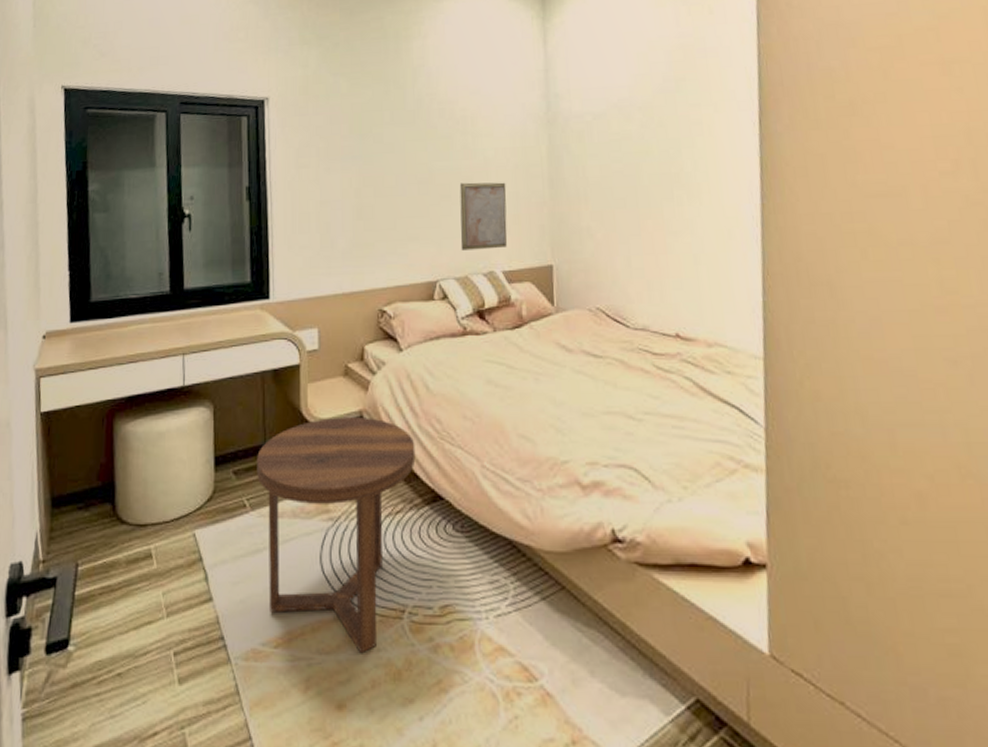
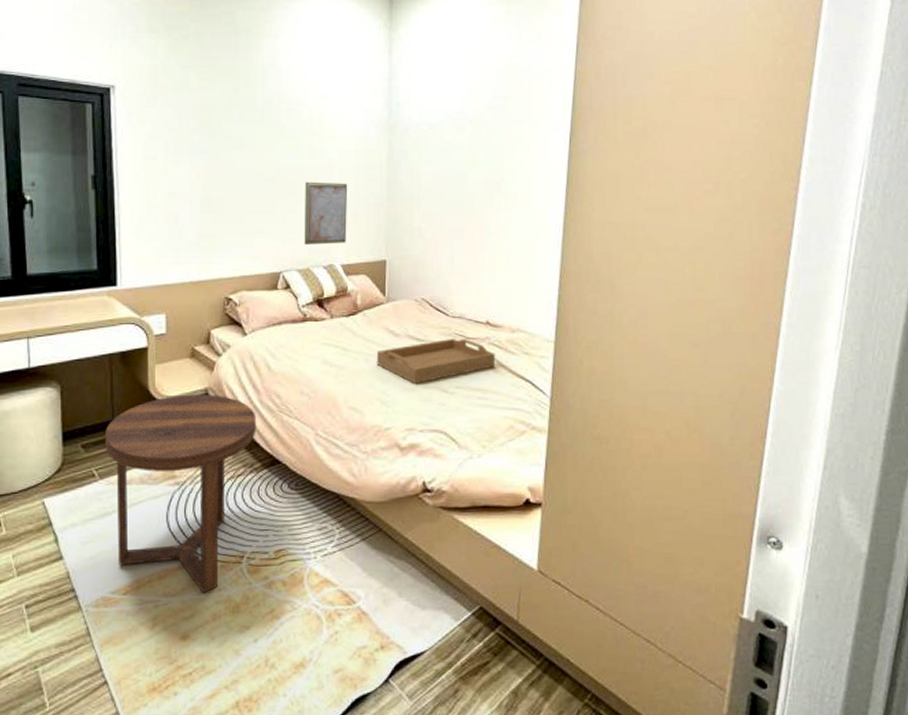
serving tray: none [547,353,691,409] -> present [376,338,496,385]

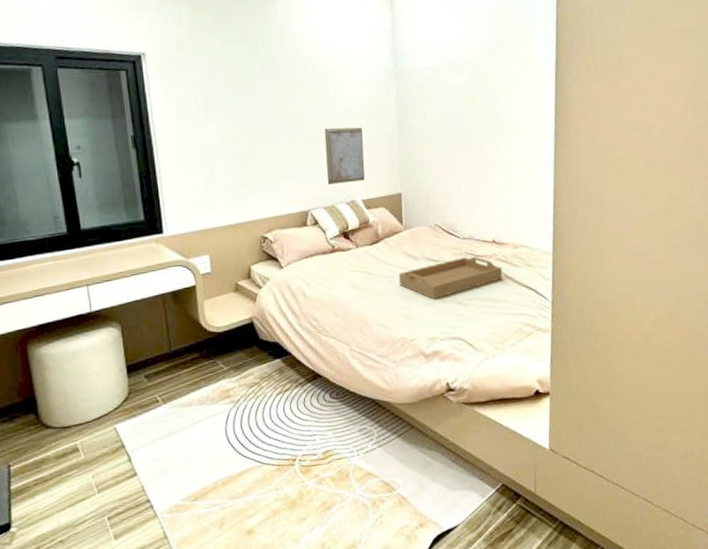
side table: present [105,394,257,594] -> none [164,322,299,494]

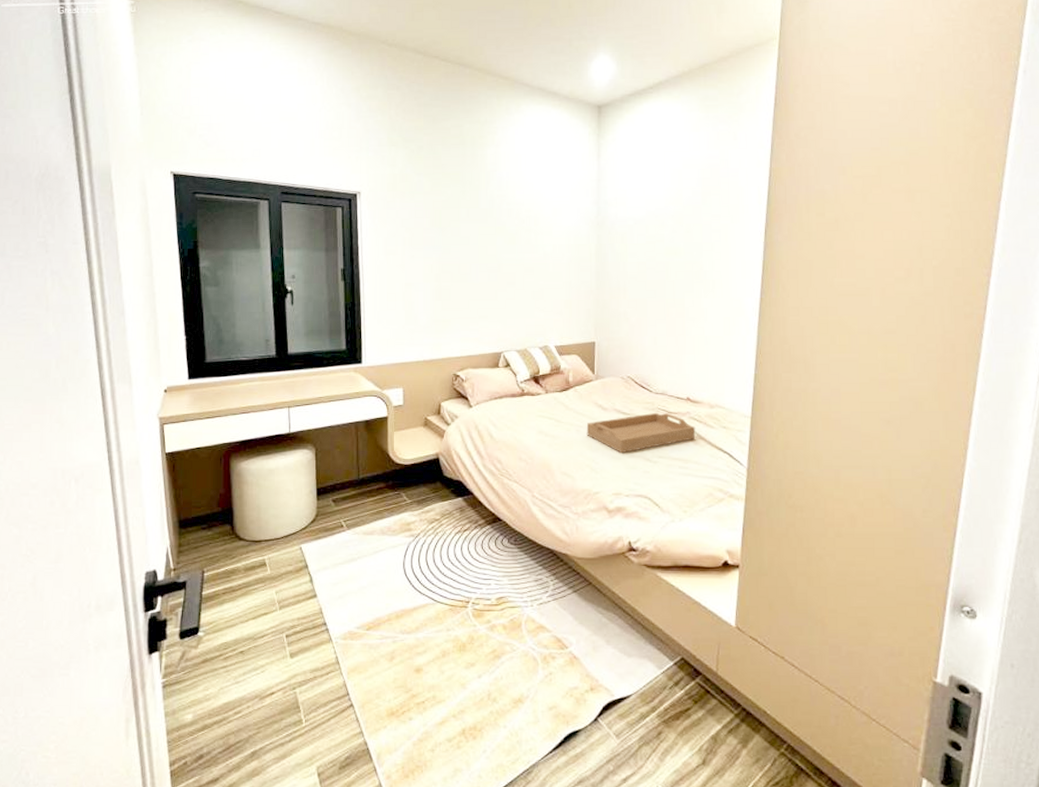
wall art: present [324,127,365,185] -> none [522,272,561,328]

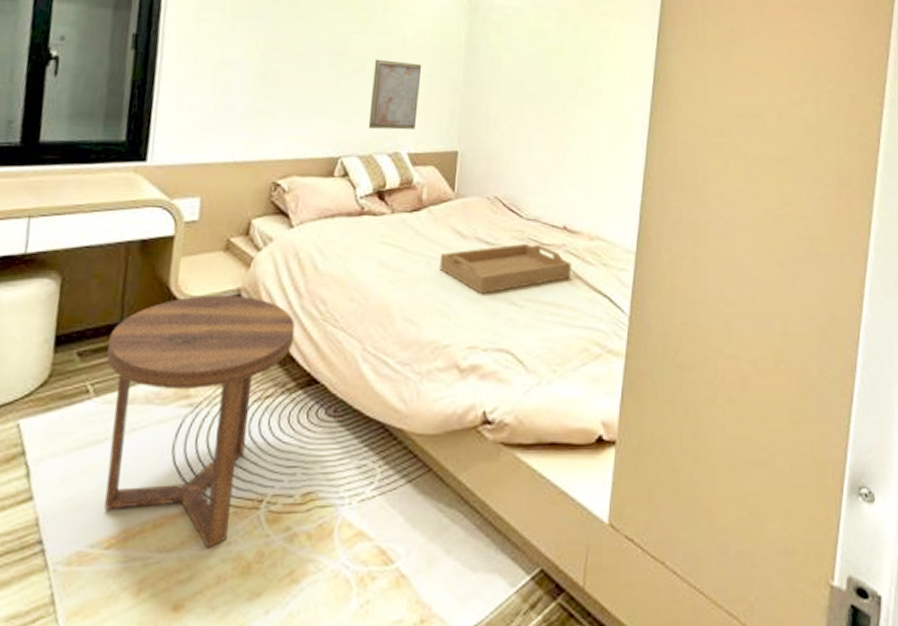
side table: none [352,458,481,633] -> present [104,294,296,549]
wall art: none [522,272,561,328] -> present [368,59,422,130]

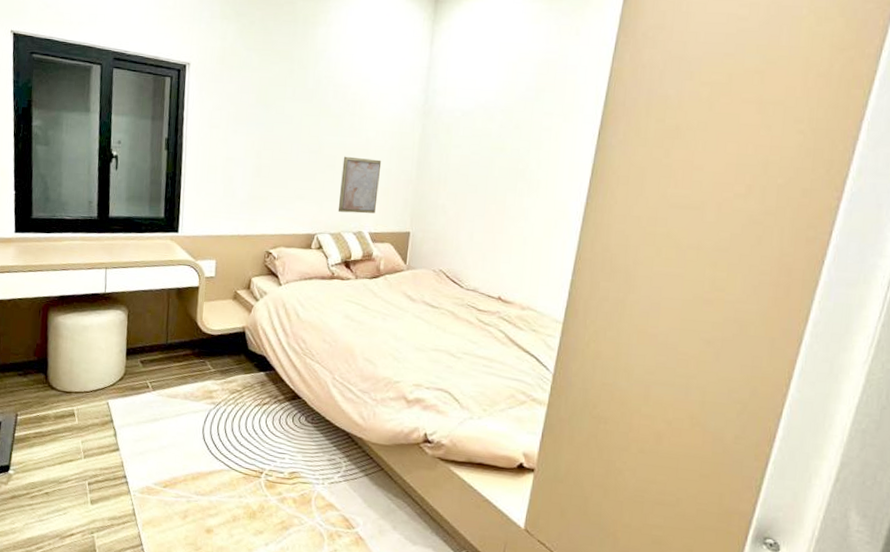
side table: present [104,294,296,549] -> none [159,329,284,498]
serving tray: present [439,243,572,295] -> none [392,308,504,346]

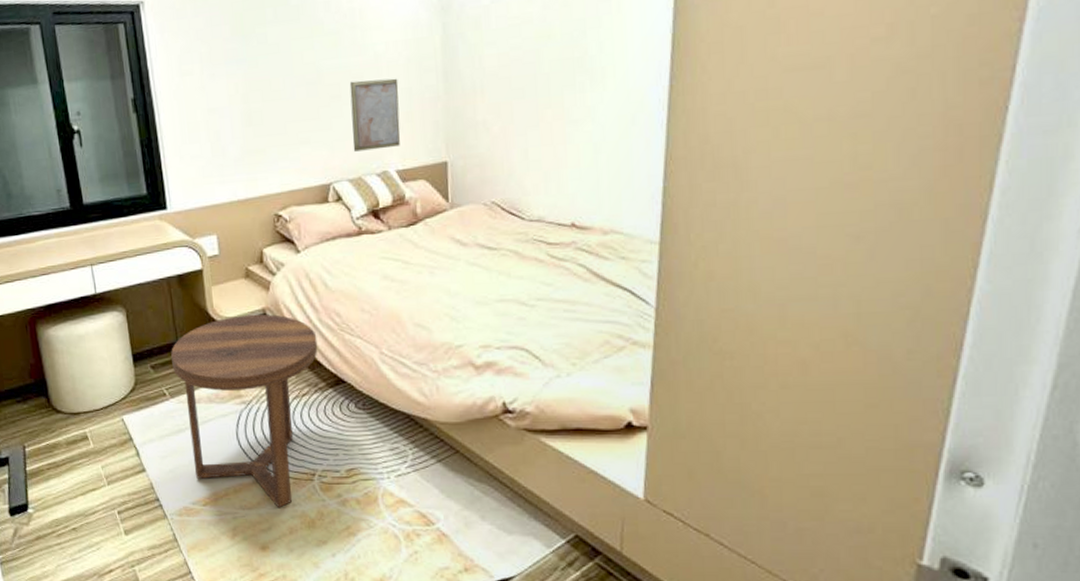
side table: none [159,329,284,498] -> present [171,314,318,508]

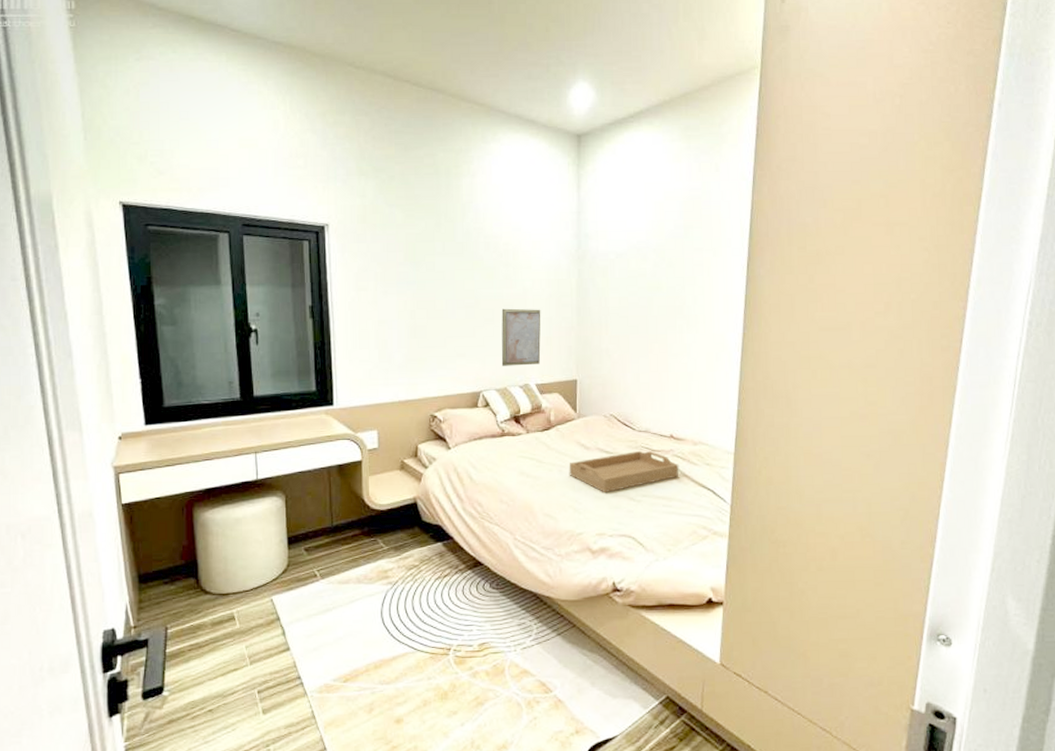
side table: present [171,314,318,508] -> none [325,502,461,682]
serving tray: none [442,244,585,298] -> present [569,450,679,493]

